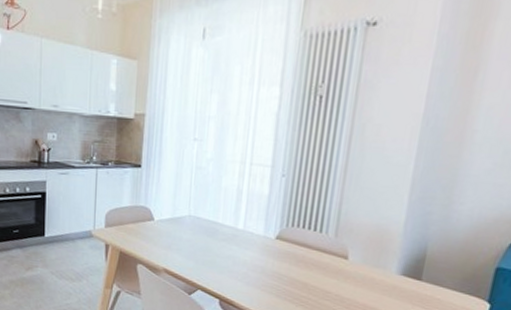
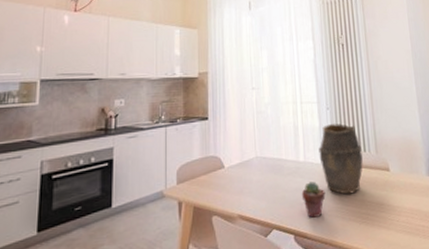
potted succulent: none [234,252,262,289] -> present [301,181,326,218]
vase: none [262,194,318,274] -> present [319,123,363,195]

